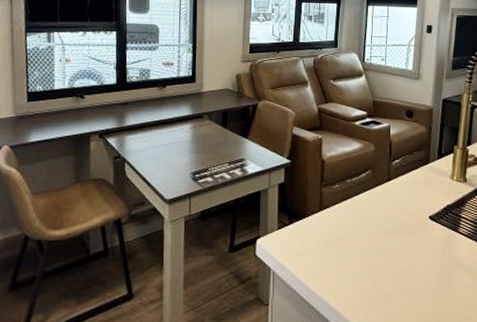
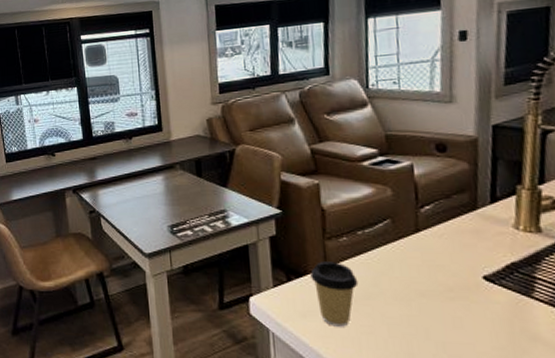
coffee cup: none [308,206,344,263] -> present [310,261,359,327]

